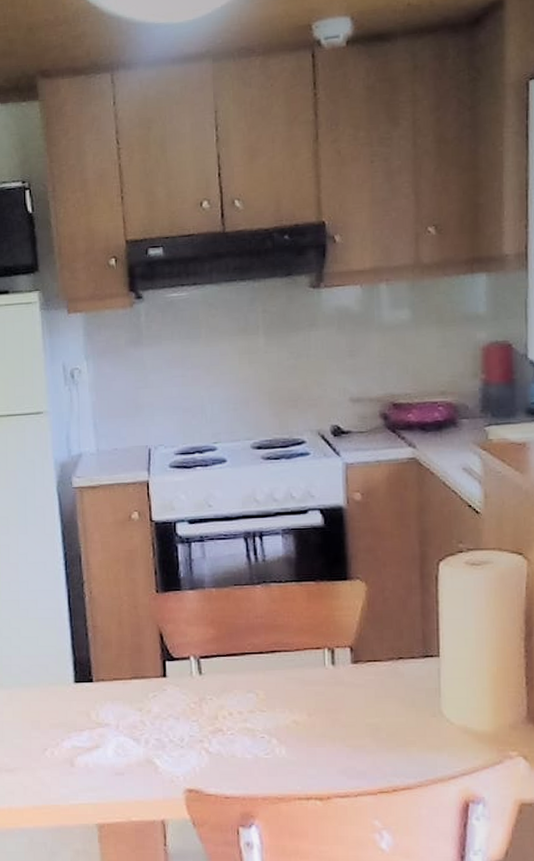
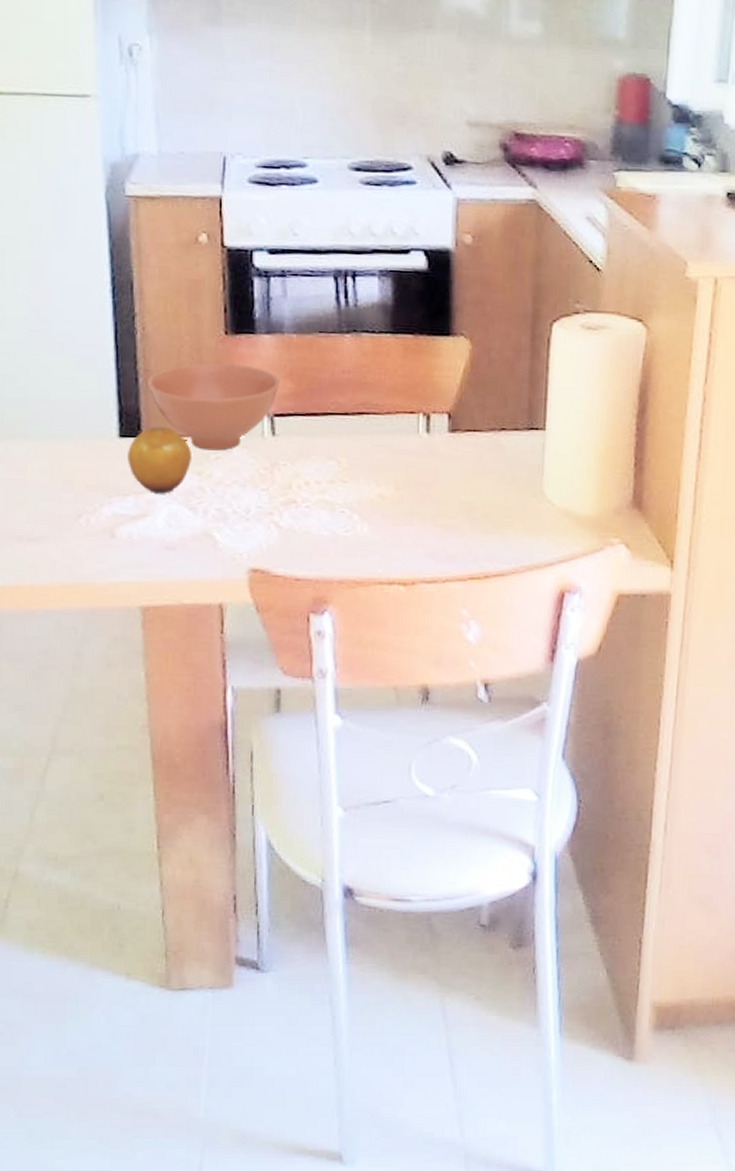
fruit: none [82,673,133,728] -> present [128,427,191,494]
bowl: none [96,617,204,690] -> present [148,363,281,451]

